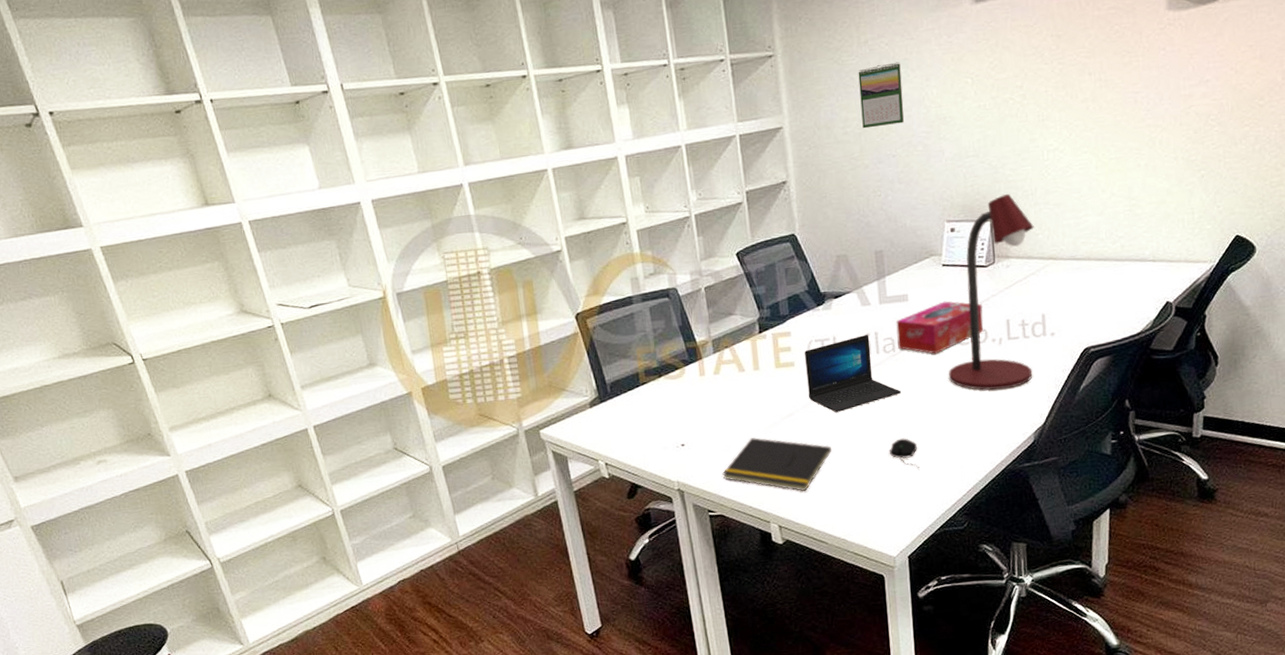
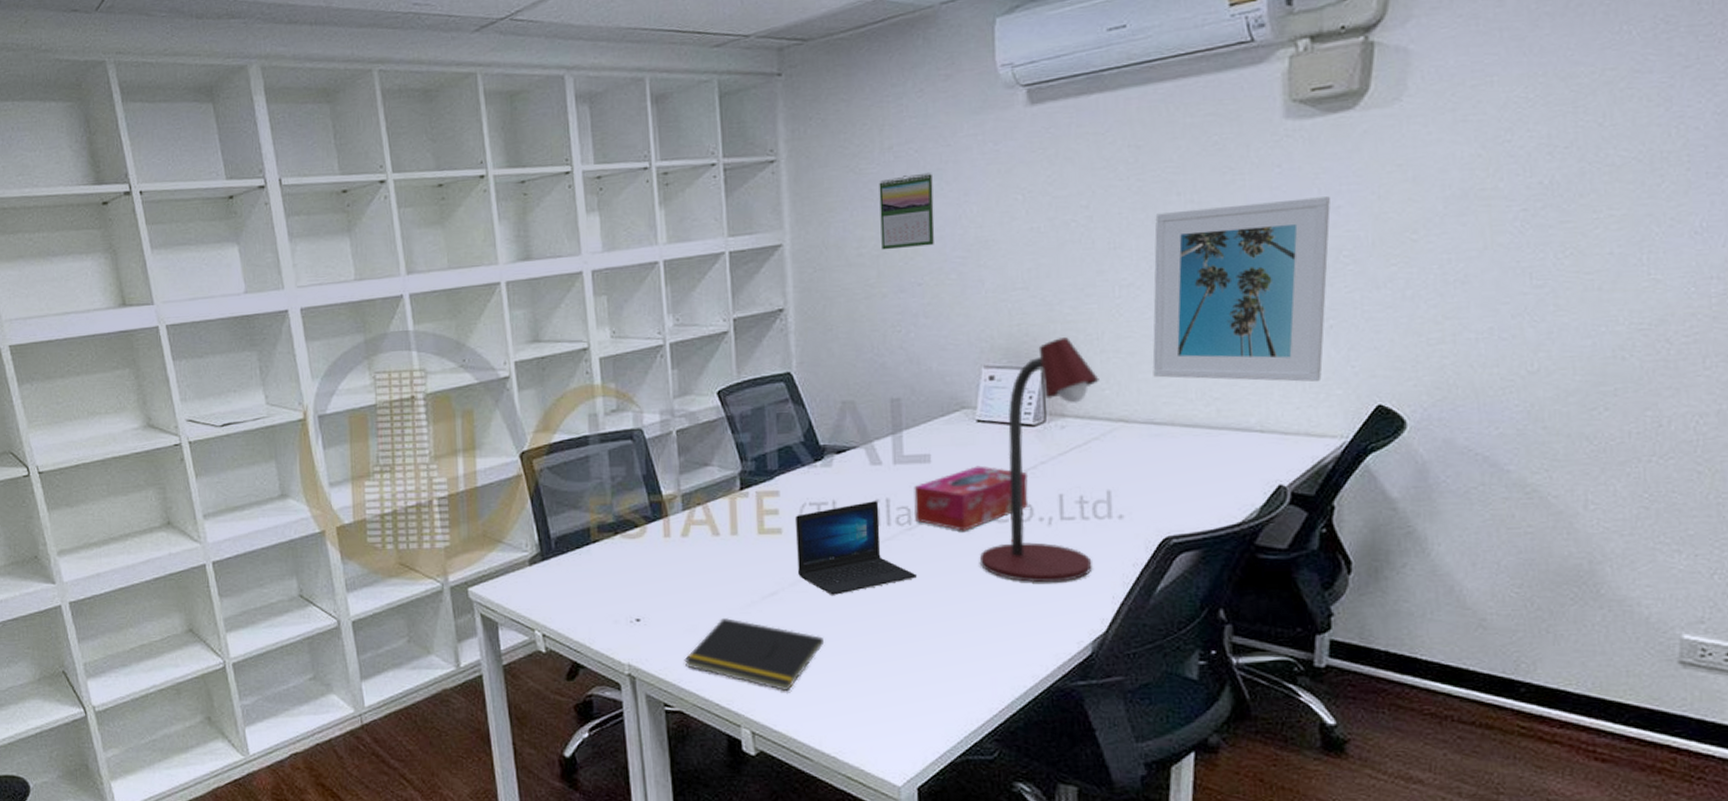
computer mouse: present [890,438,920,468] -> none [899,635,937,675]
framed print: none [1073,72,1201,223] -> present [1152,196,1330,382]

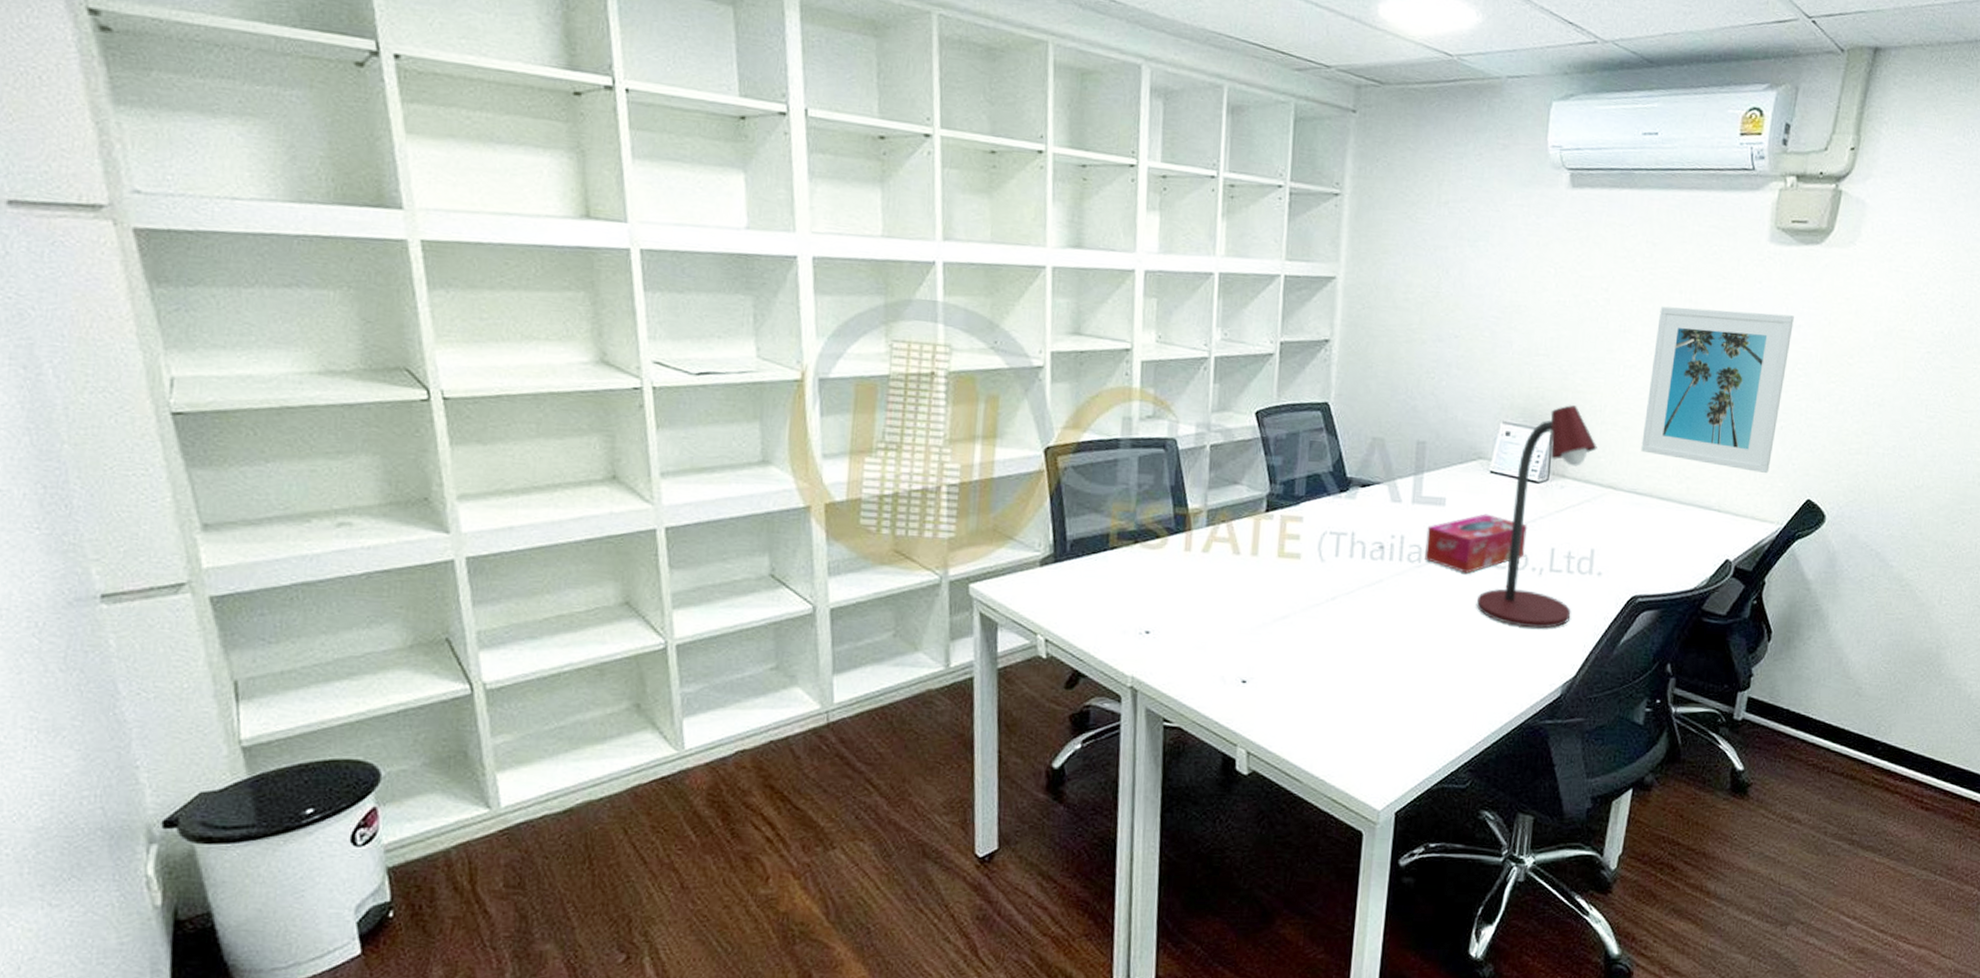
notepad: present [684,618,825,692] -> none [1189,637,1328,714]
laptop: present [796,501,916,595] -> none [1310,536,1419,623]
calendar: present [879,172,935,250] -> none [1427,231,1480,302]

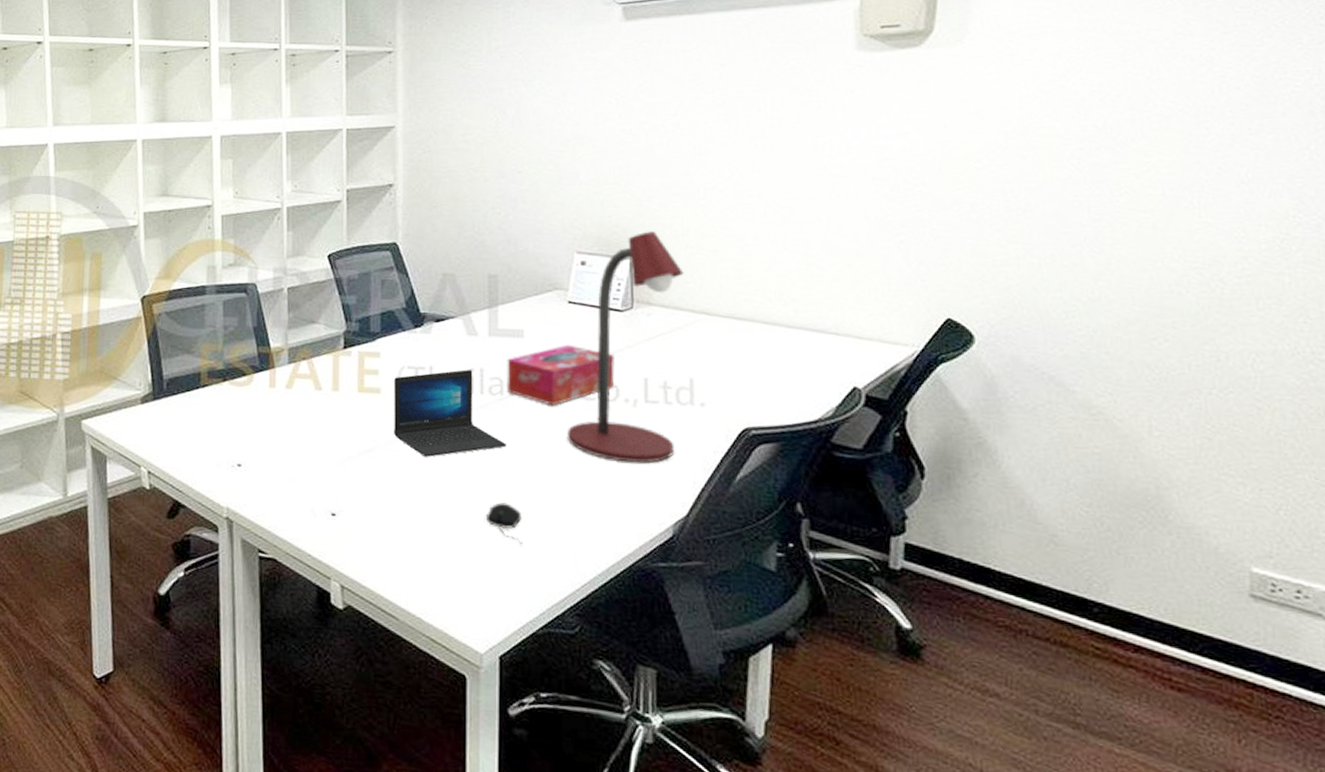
laptop: none [1310,536,1419,623] -> present [393,369,506,457]
computer mouse: none [1394,667,1429,706] -> present [487,502,523,544]
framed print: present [1641,306,1794,473] -> none [734,122,900,291]

